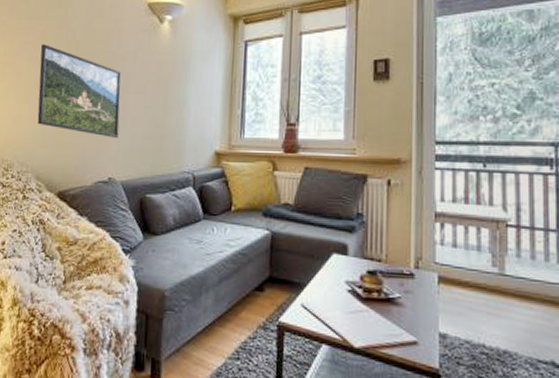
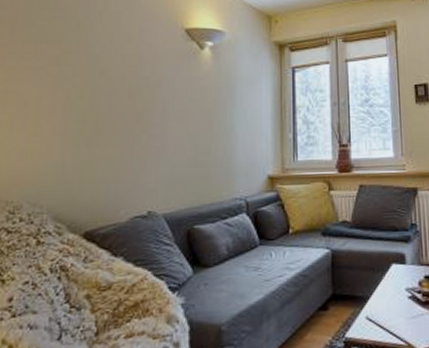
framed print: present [37,44,122,138] -> none [53,70,159,168]

